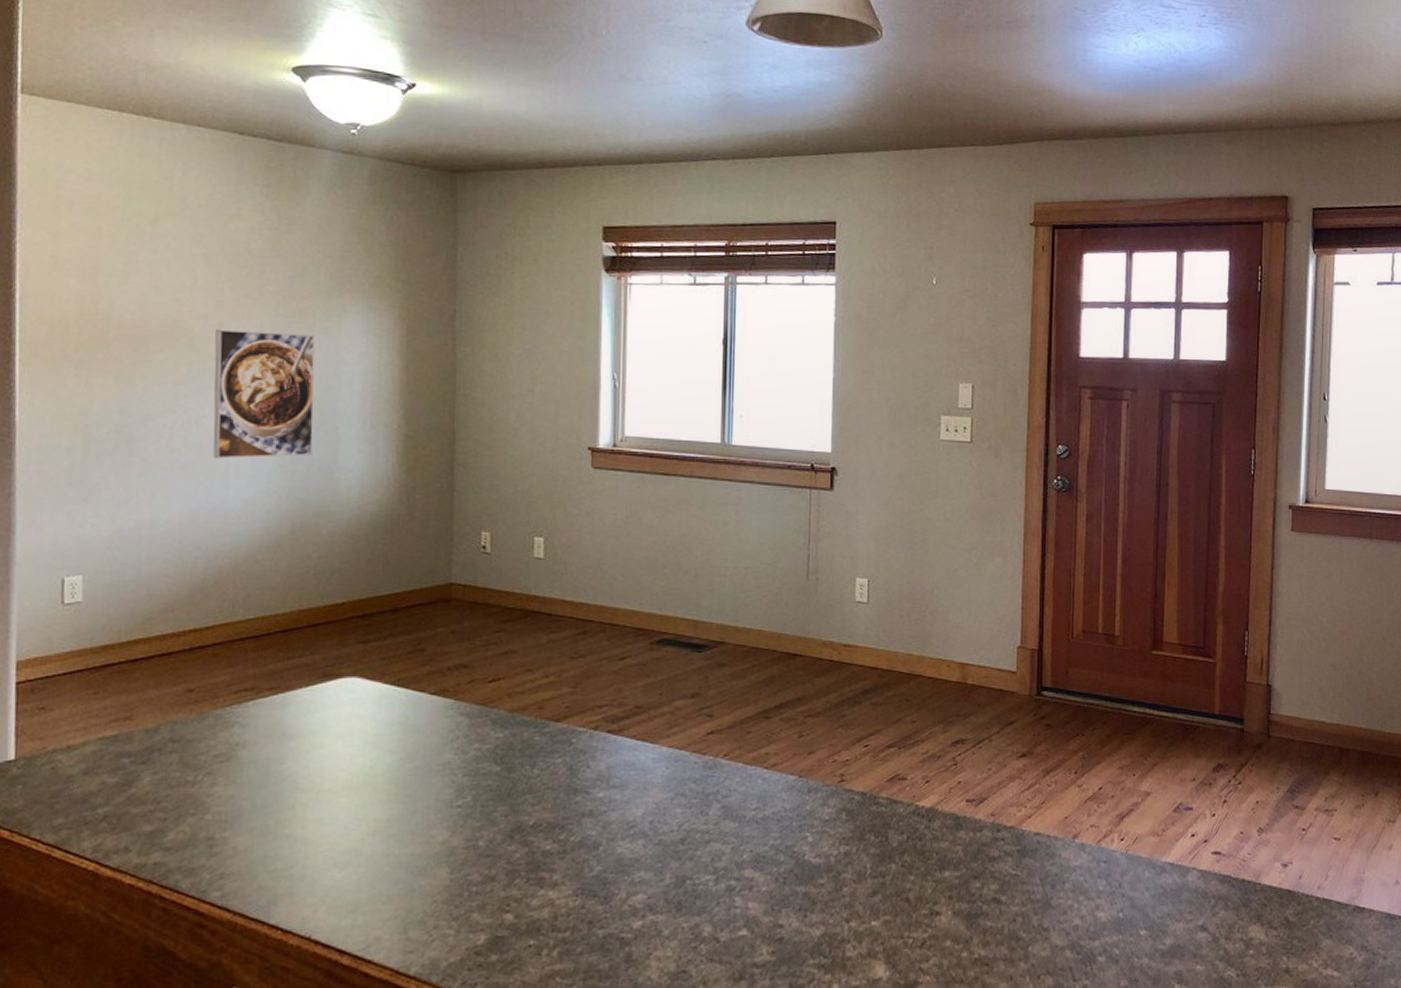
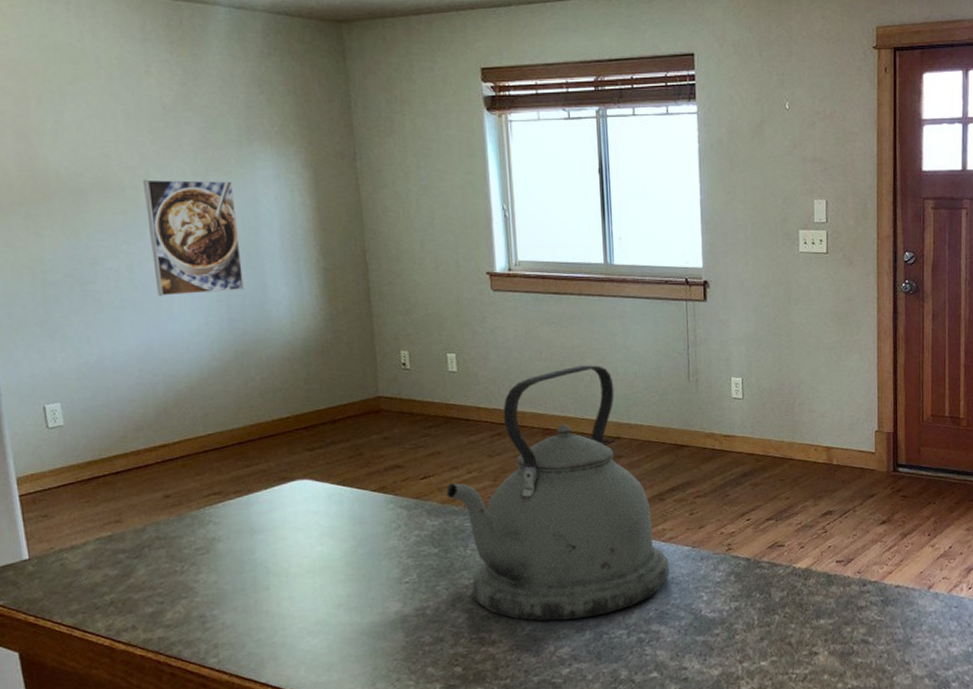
kettle: none [517,557,770,861] -> present [446,365,670,621]

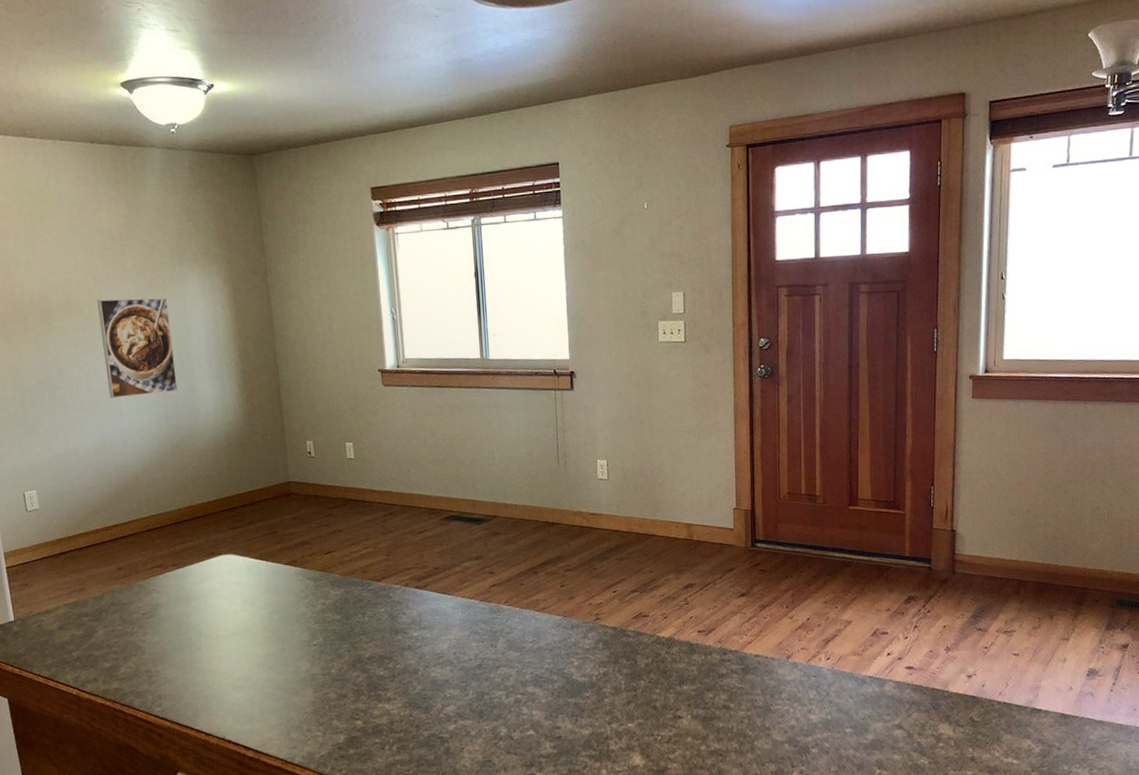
kettle: present [446,365,670,621] -> none [347,450,543,682]

